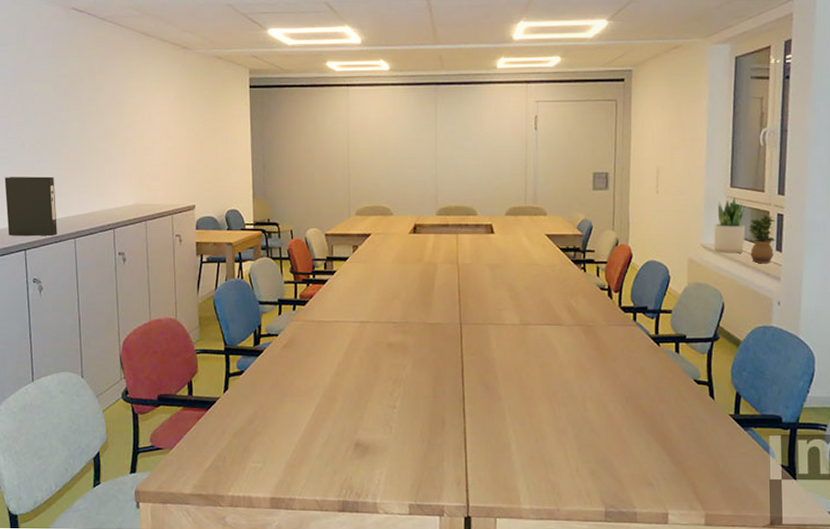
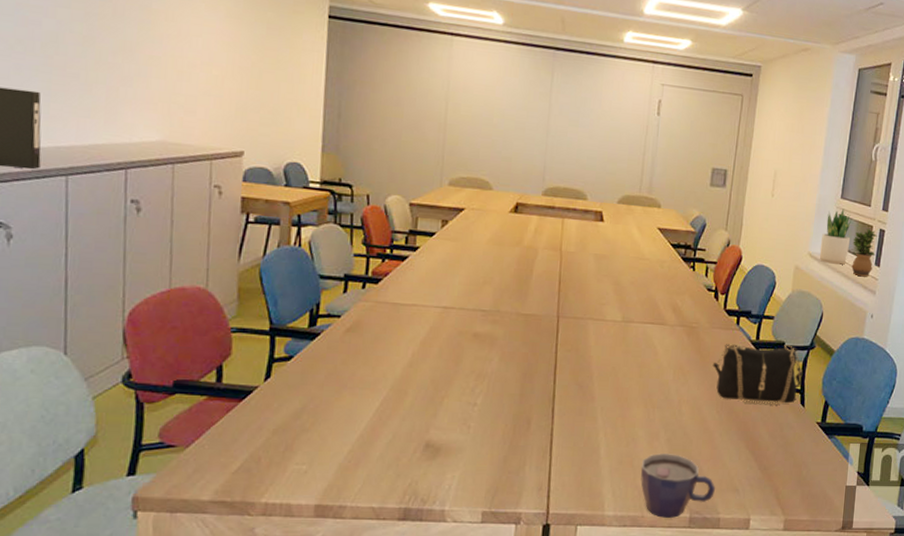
cup: none [551,449,629,513] -> present [641,453,716,519]
handbag: none [613,338,709,399] -> present [712,344,803,406]

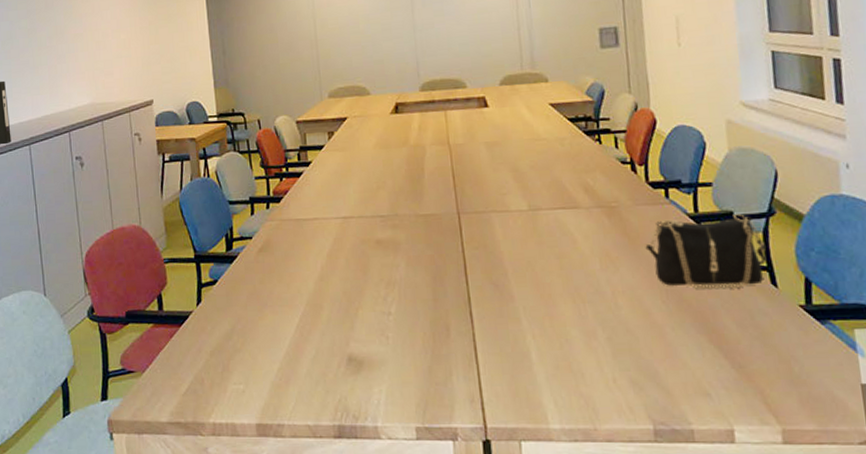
cup: present [641,453,716,519] -> none [582,354,681,432]
planter: present [820,208,852,265] -> none [754,43,795,111]
potted plant: present [851,229,877,277] -> none [798,61,834,120]

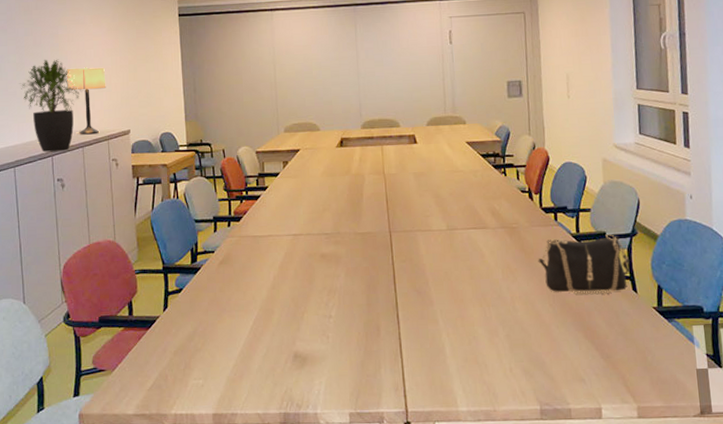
potted plant: none [32,23,101,128] -> present [20,59,84,153]
table lamp: none [82,30,125,107] -> present [67,67,106,135]

